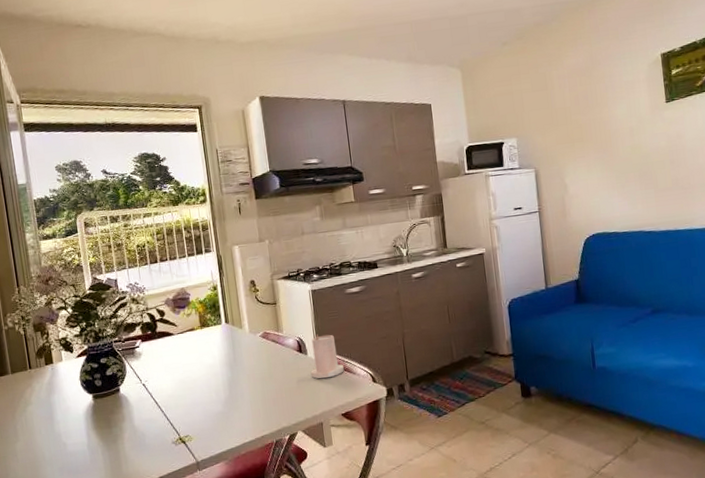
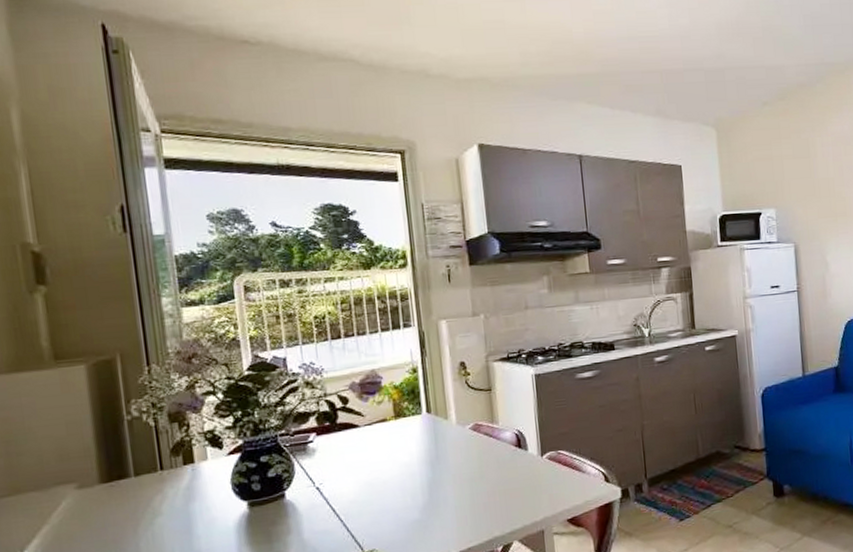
candle: present [310,333,345,379] -> none [530,425,573,479]

